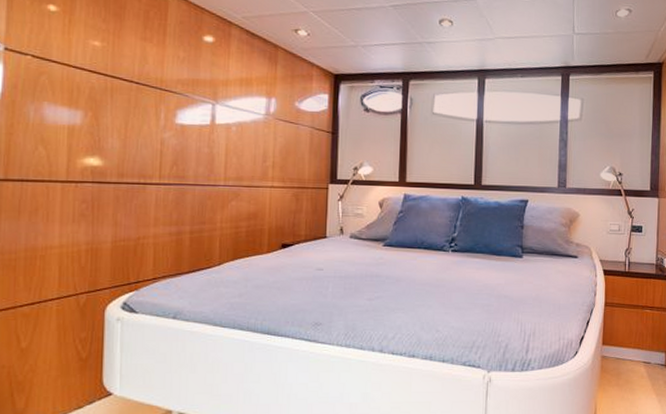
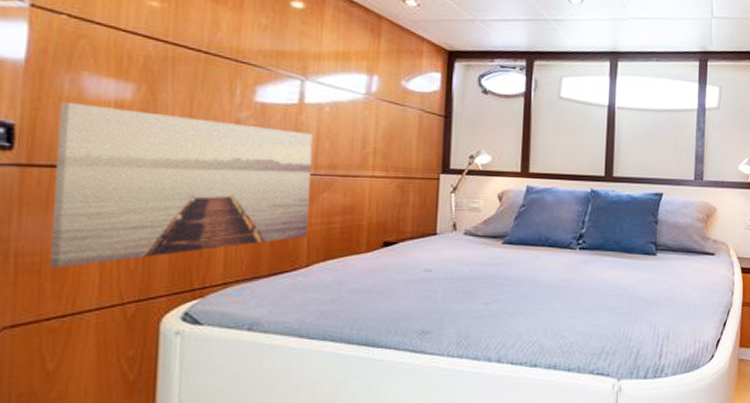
wall art: none [22,127,222,264] -> present [50,101,313,268]

